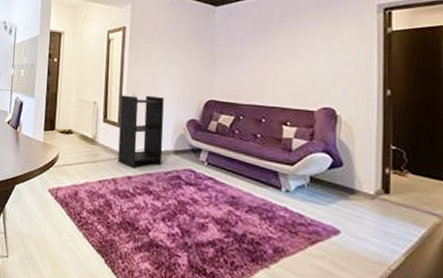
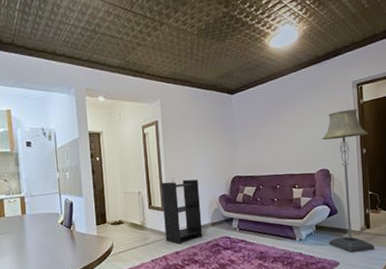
floor lamp: none [326,38,397,225] -> present [321,109,375,252]

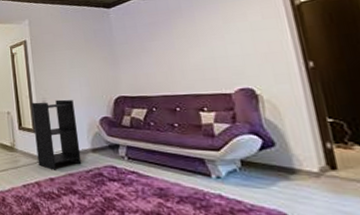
floor lamp: present [321,109,375,252] -> none [237,11,351,202]

